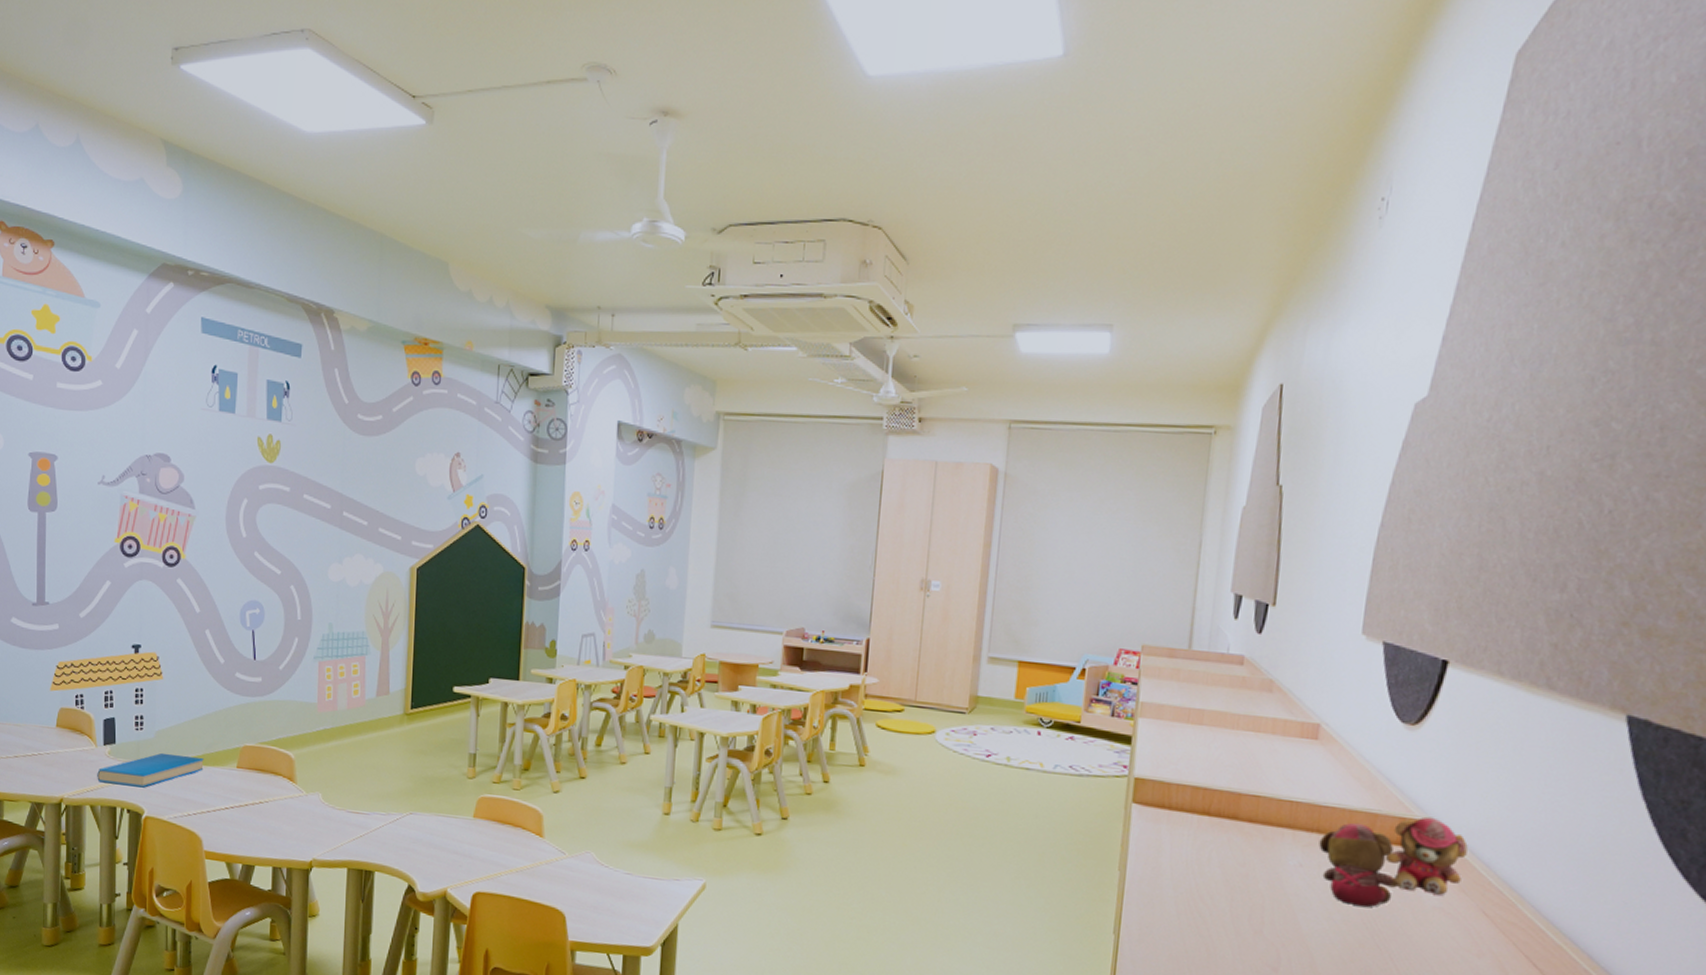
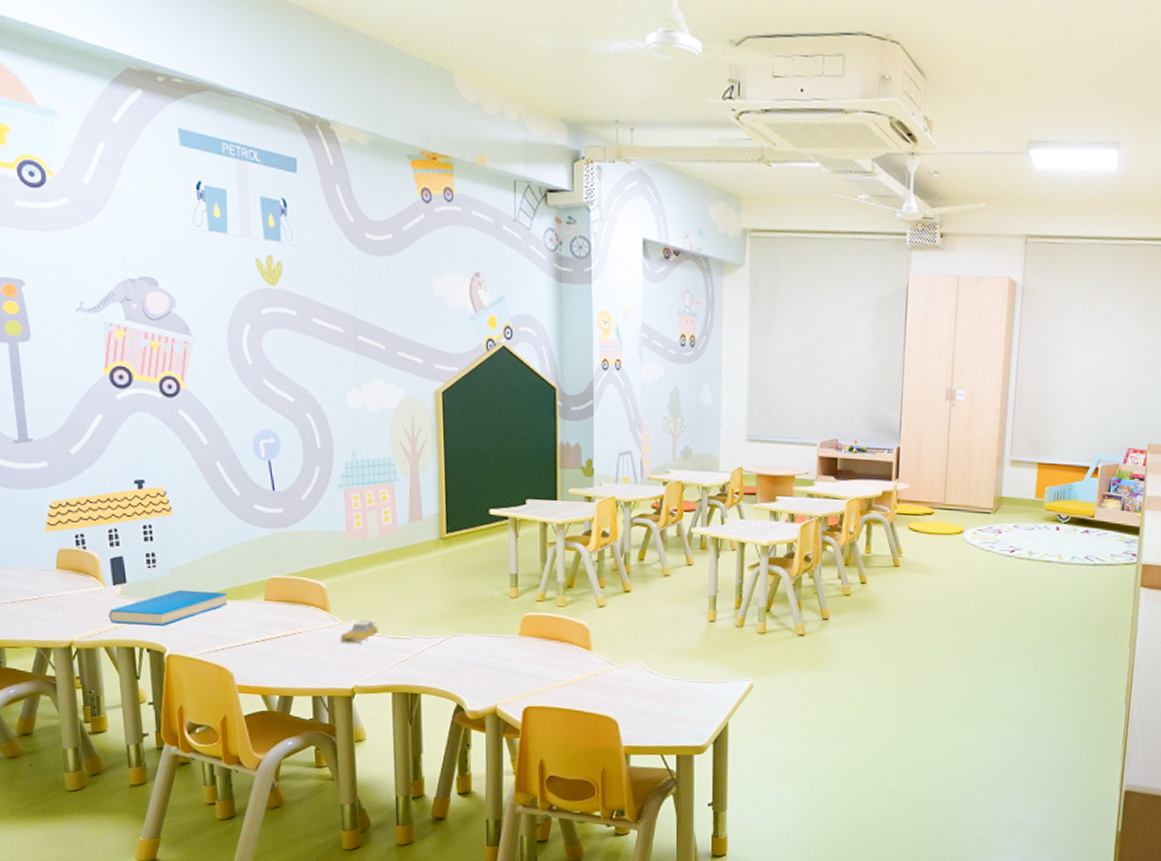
toy car: none [303,792,340,817] -> present [340,620,379,645]

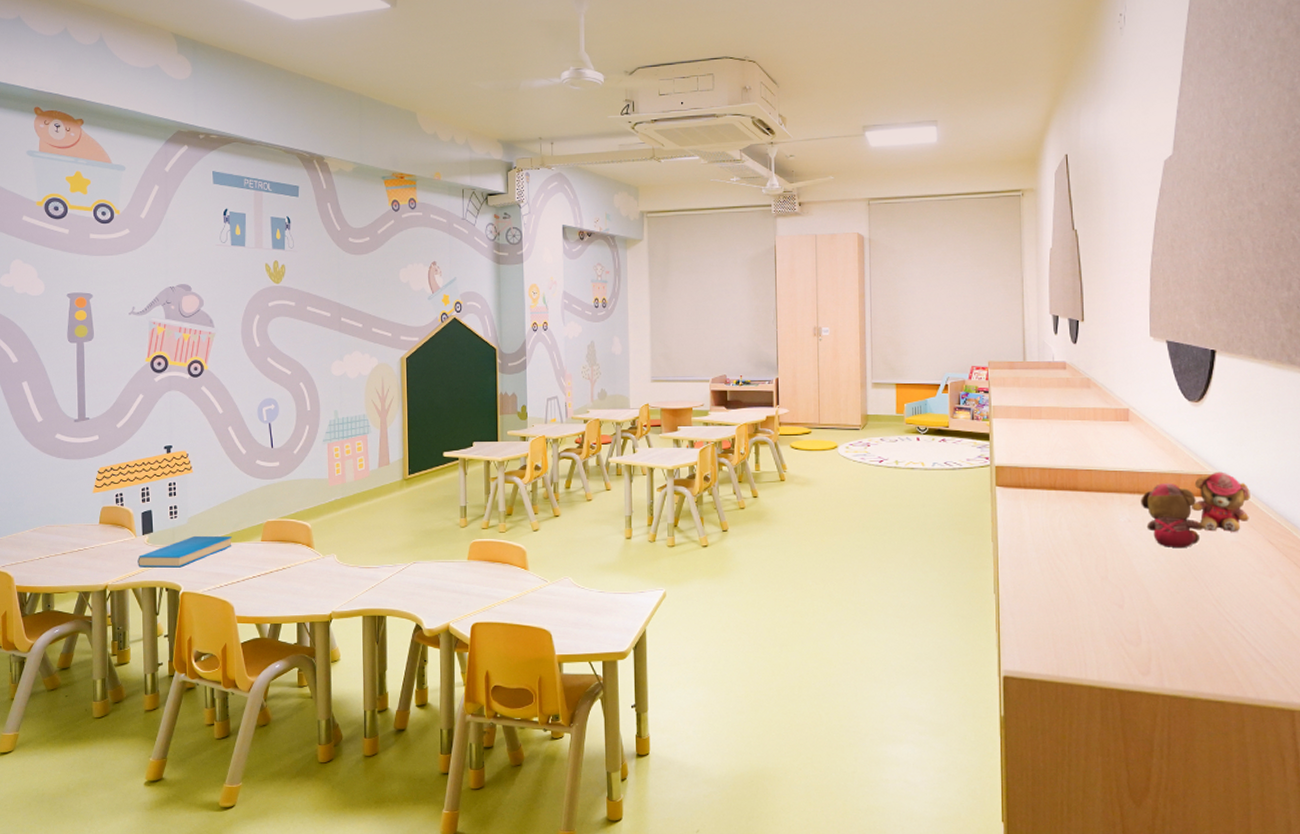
toy car: present [340,620,379,645] -> none [321,554,353,575]

